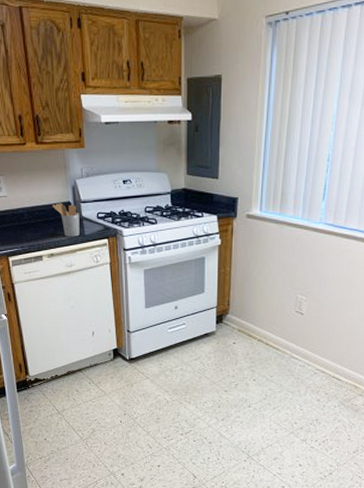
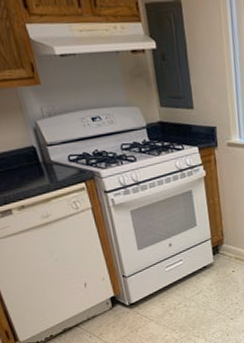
utensil holder: present [52,203,80,237] -> none [13,148,52,185]

